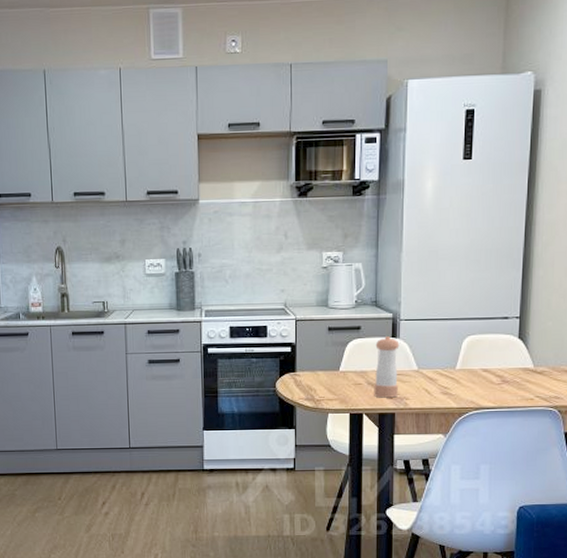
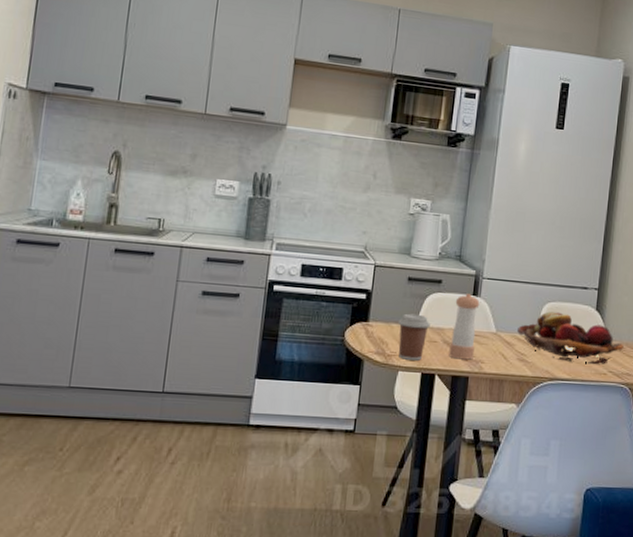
coffee cup: none [323,360,354,403] -> present [398,313,430,361]
fruit basket: none [439,344,552,391] -> present [517,311,625,364]

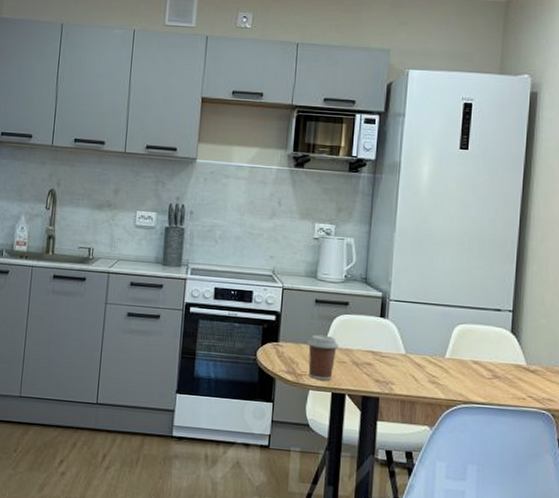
pepper shaker: present [448,293,480,360] -> none [358,314,388,381]
fruit basket: present [517,311,625,364] -> none [428,334,545,389]

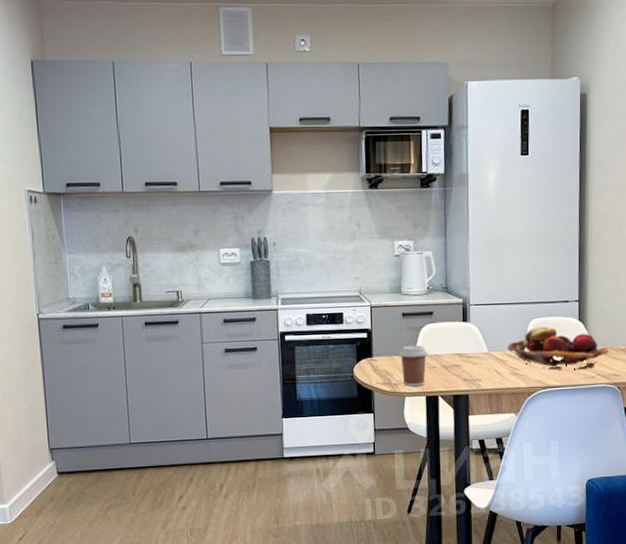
fruit basket: none [428,334,545,389] -> present [508,327,610,370]

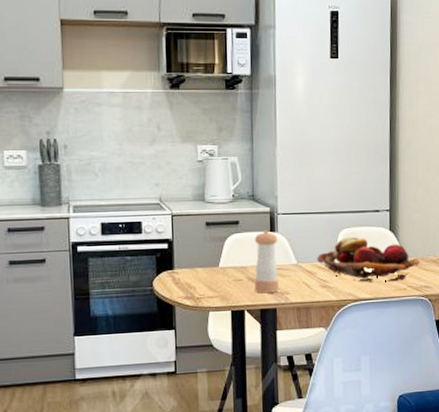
coffee cup: present [399,345,428,386] -> none [202,256,233,300]
pepper shaker: none [447,320,471,380] -> present [254,230,279,294]

